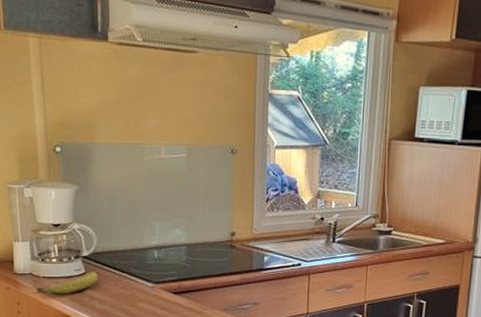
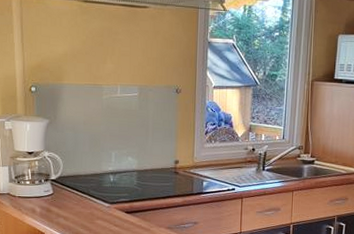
fruit: present [37,271,98,295] -> none [13,192,63,212]

